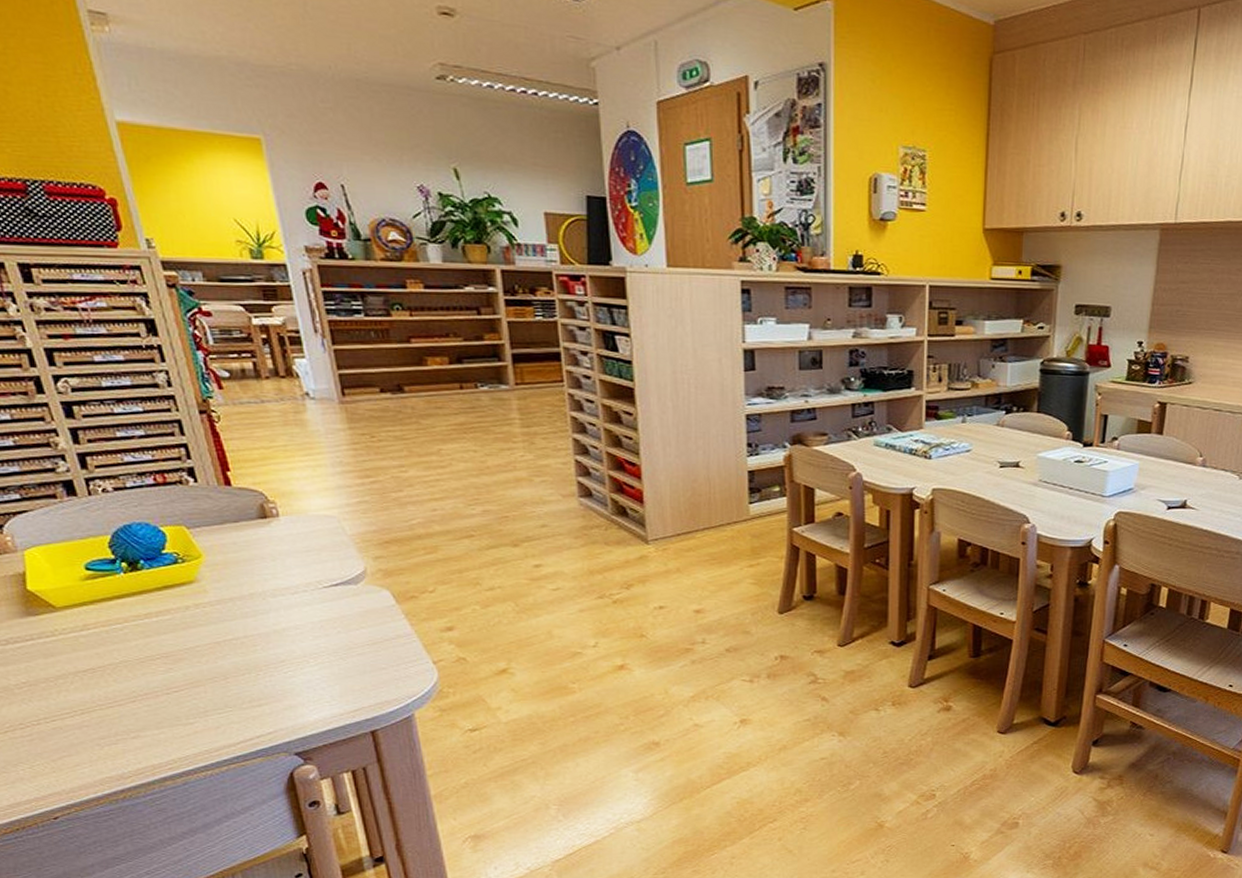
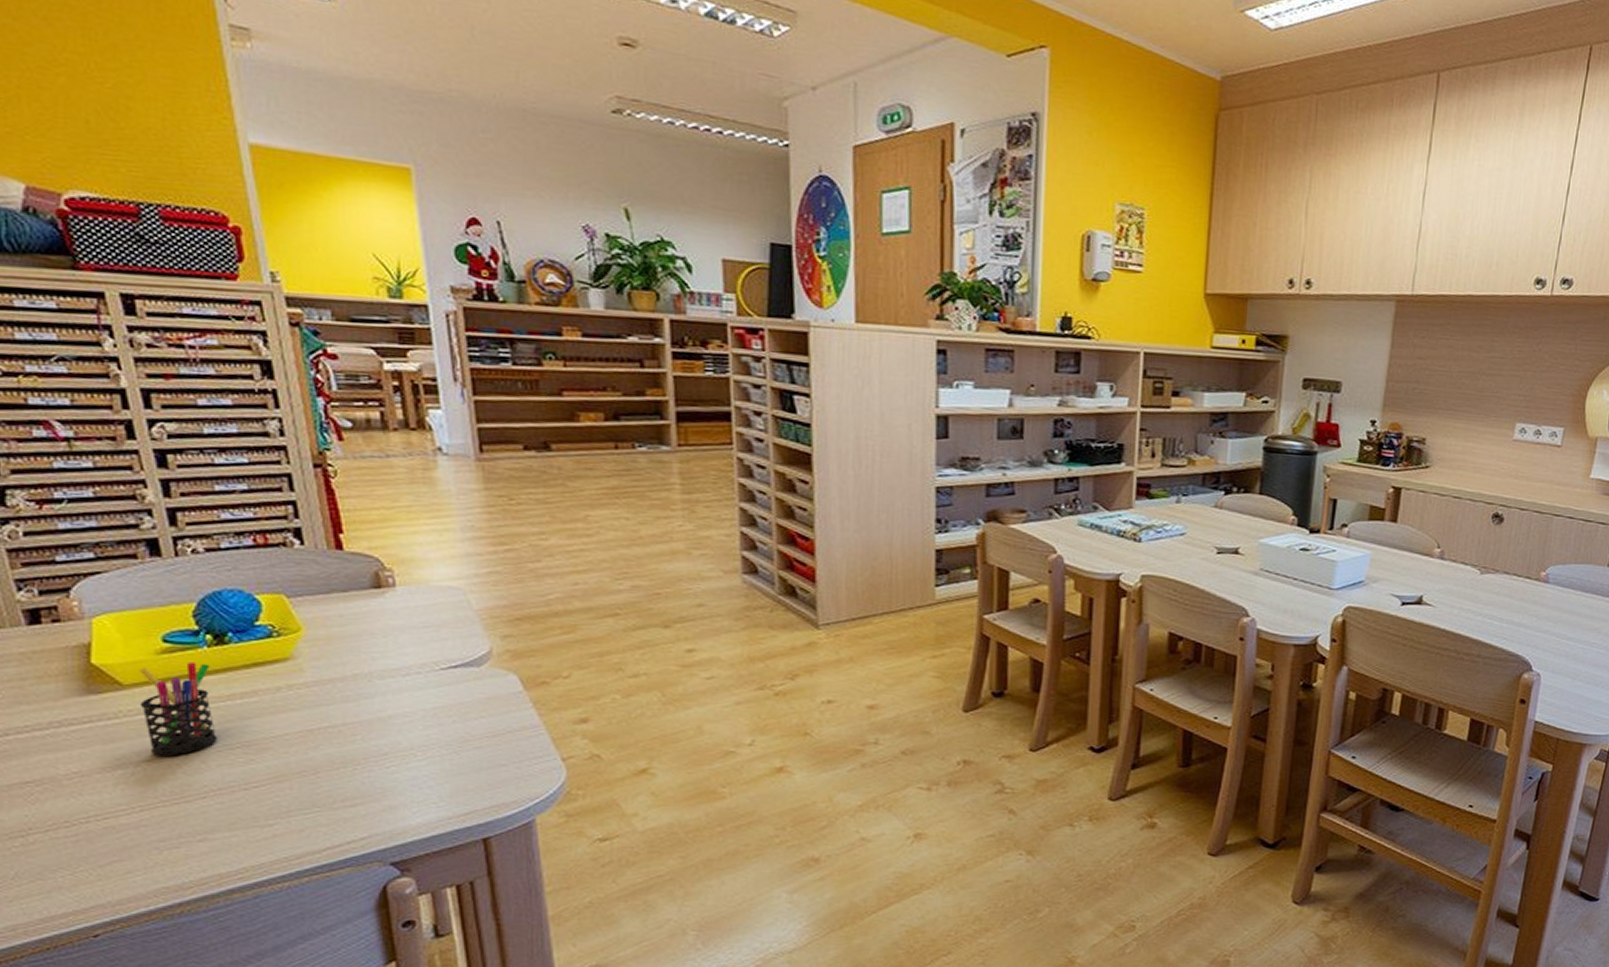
pen holder: none [68,586,141,667] -> present [139,662,218,756]

